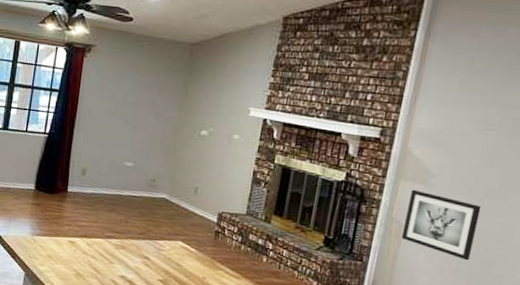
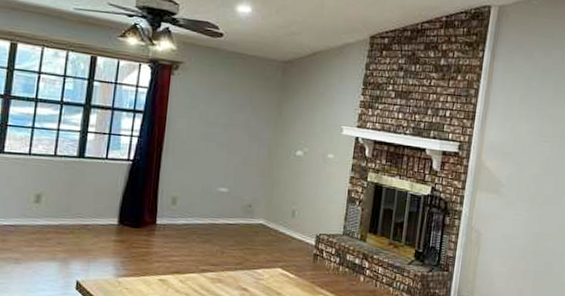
wall art: present [401,189,482,261] -> none [480,199,542,262]

